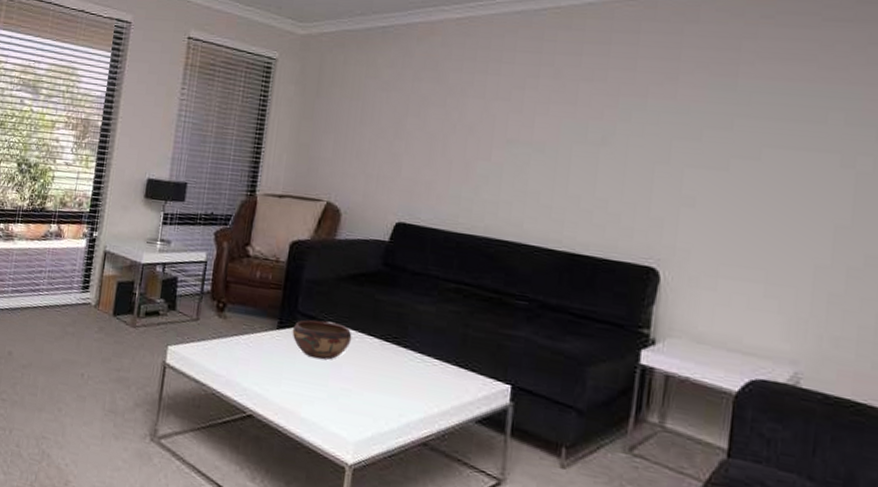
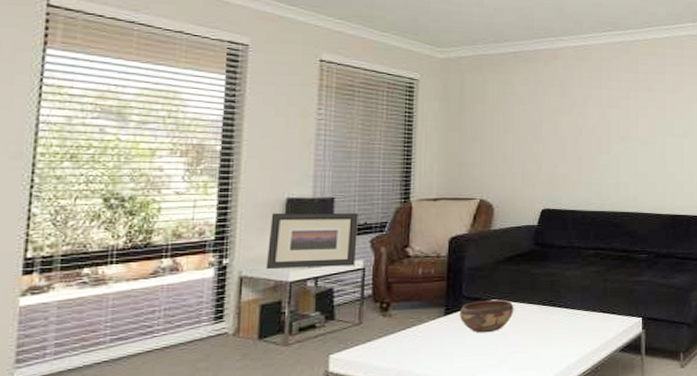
picture frame: none [124,192,207,258] -> present [265,212,358,270]

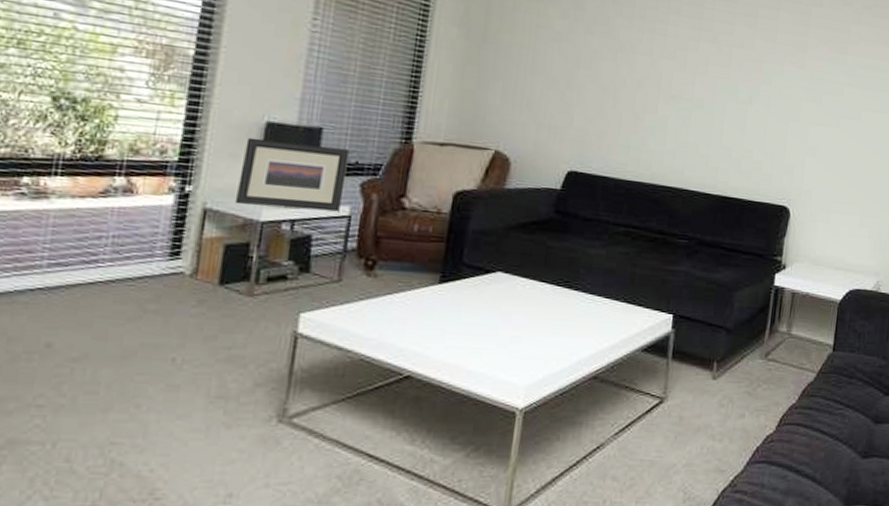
decorative bowl: present [459,299,514,333] -> none [456,271,523,310]

